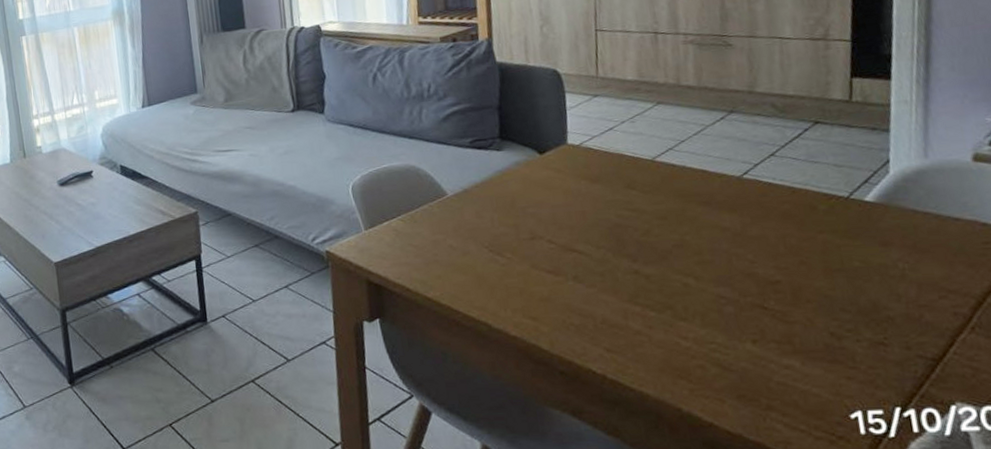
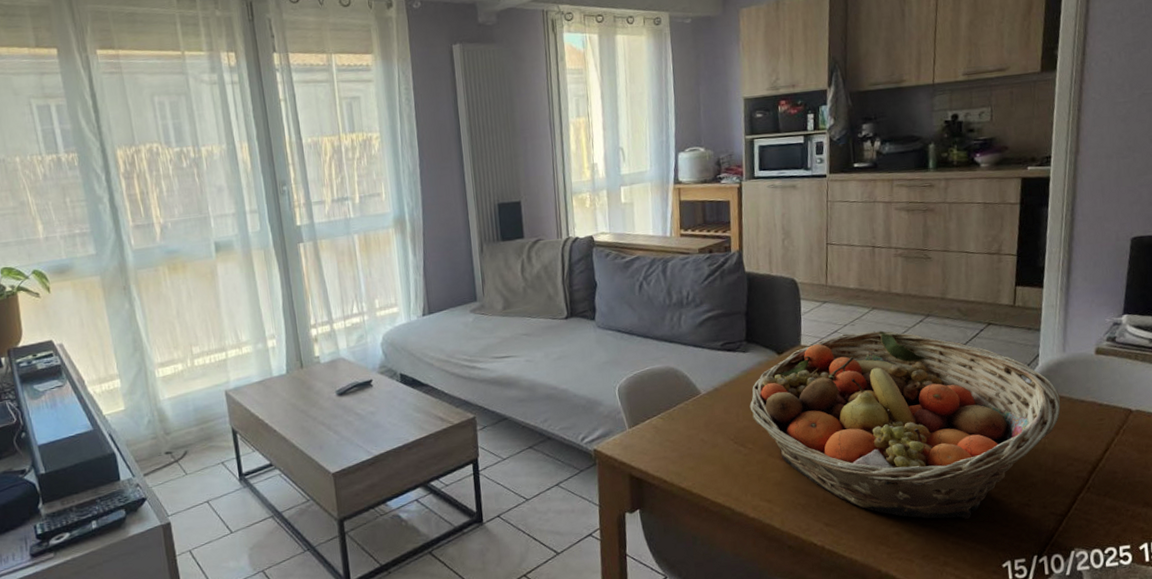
fruit basket: none [506,128,925,355] -> present [749,330,1061,519]

